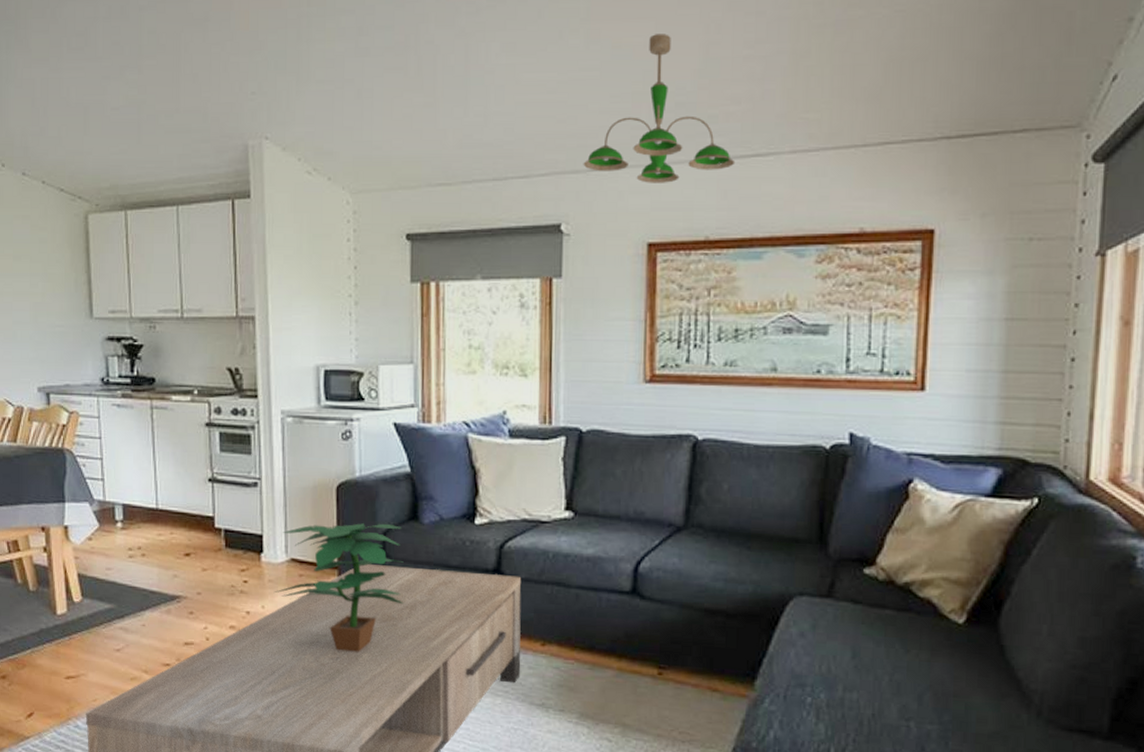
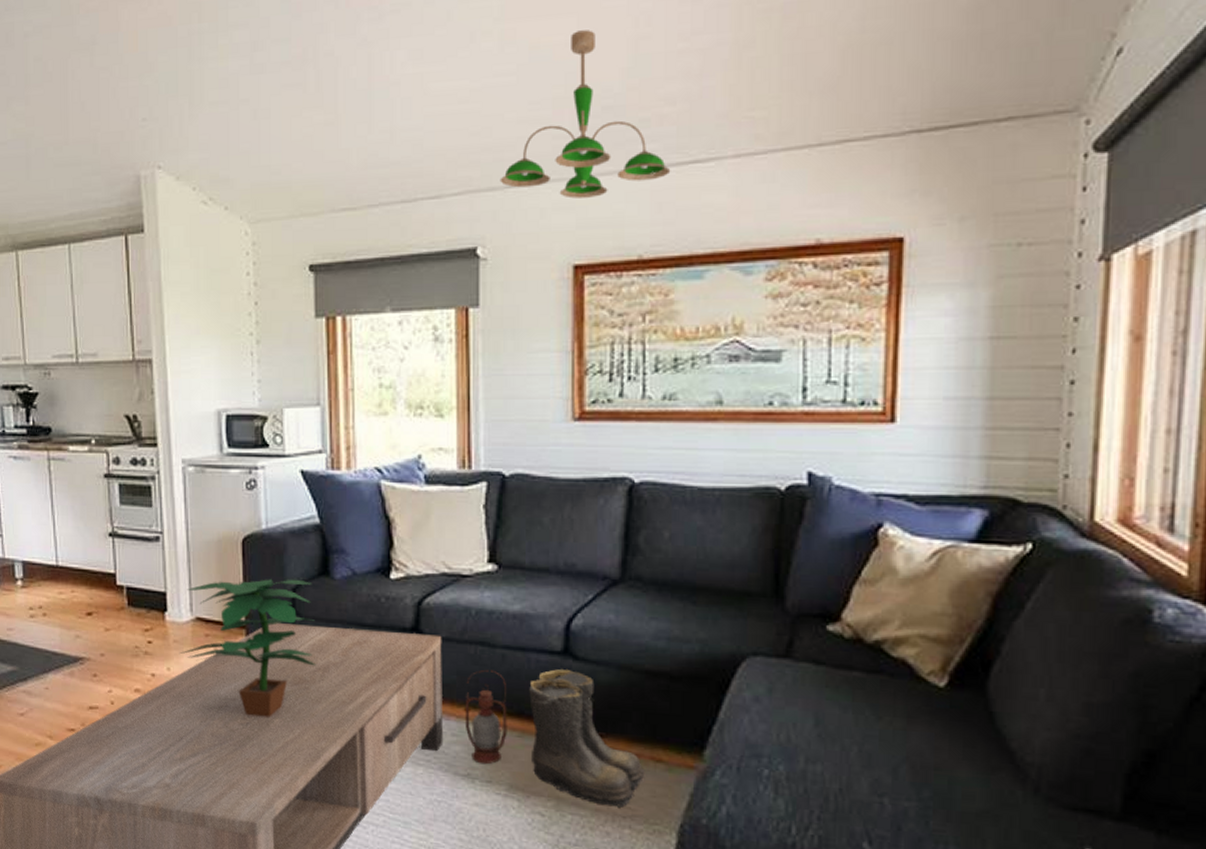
lantern: none [541,607,580,695] -> present [465,669,507,765]
boots: none [600,607,703,733] -> present [529,669,645,808]

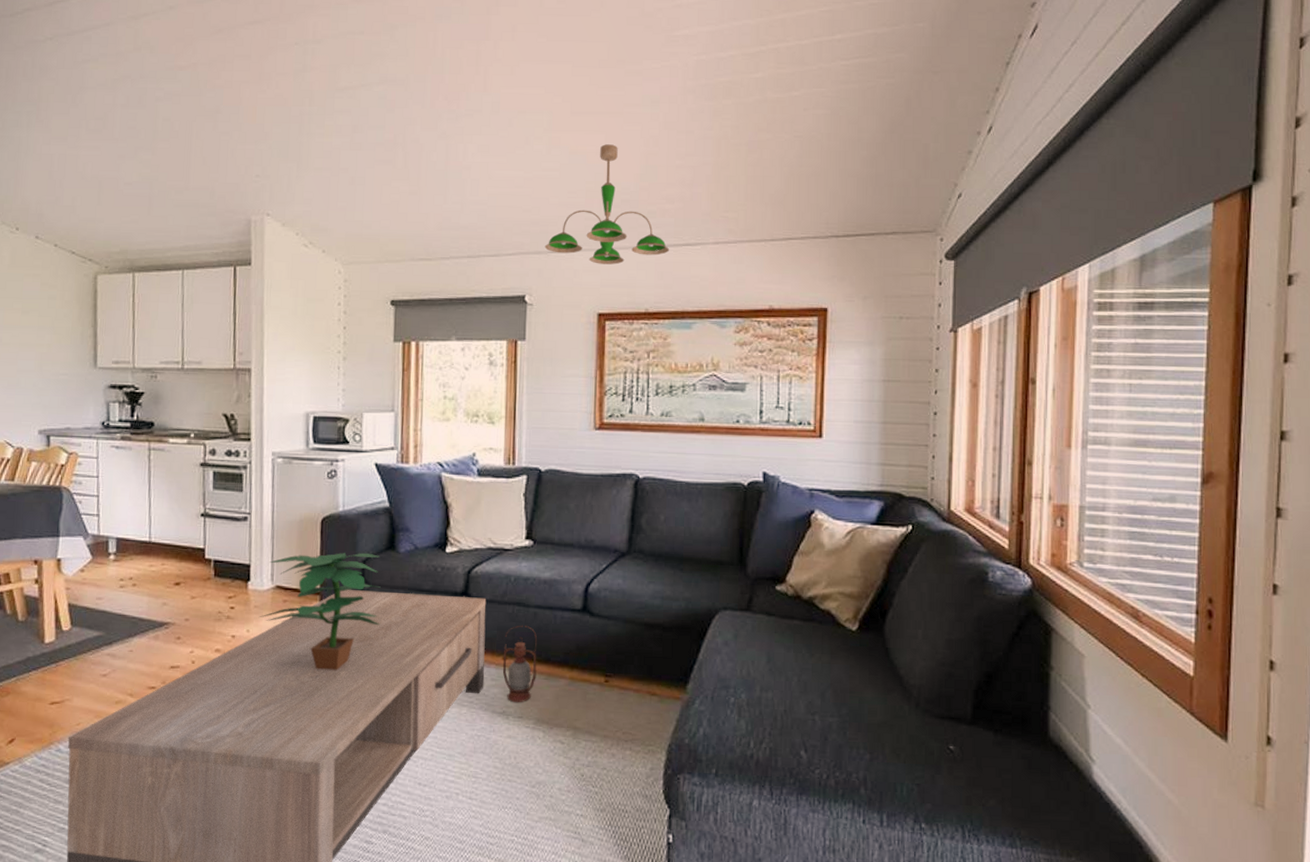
boots: present [529,669,645,808] -> none [555,624,643,733]

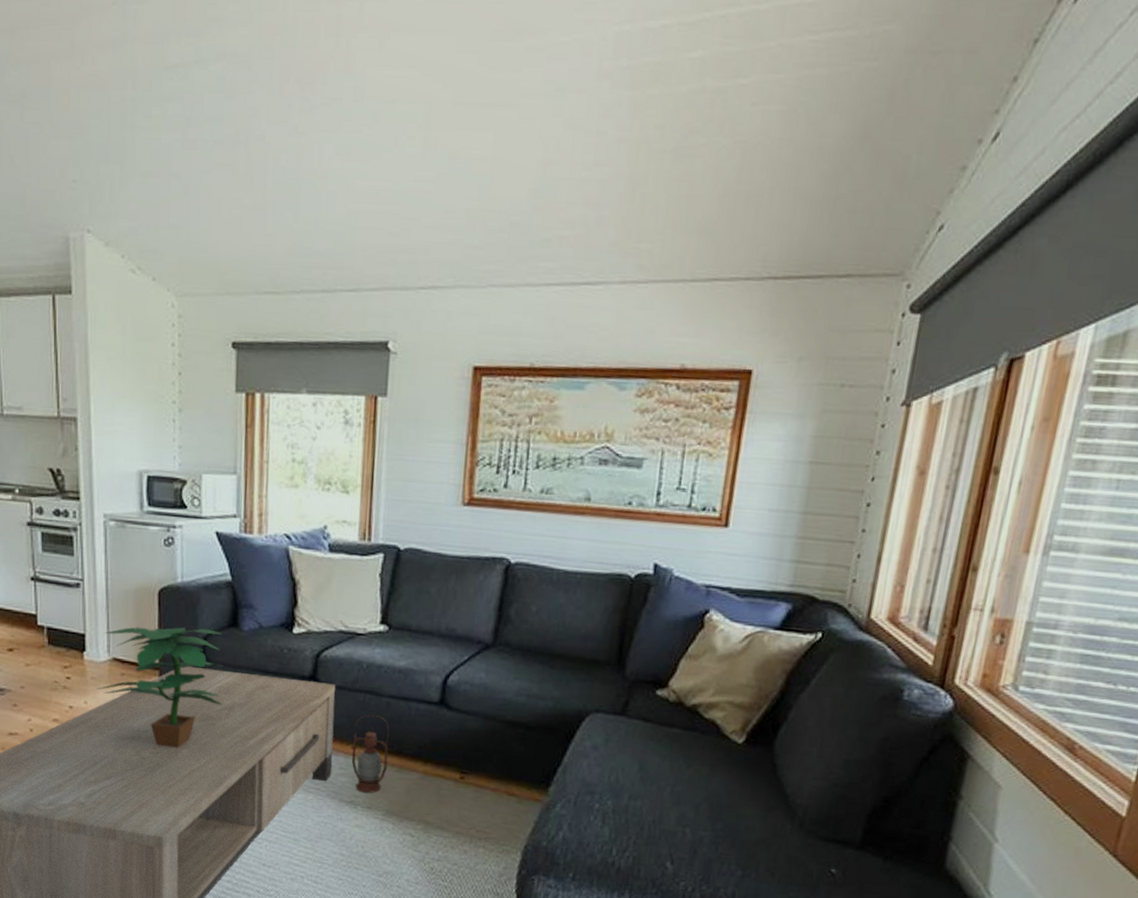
ceiling light fixture: present [544,144,670,265] -> none [413,148,565,306]

